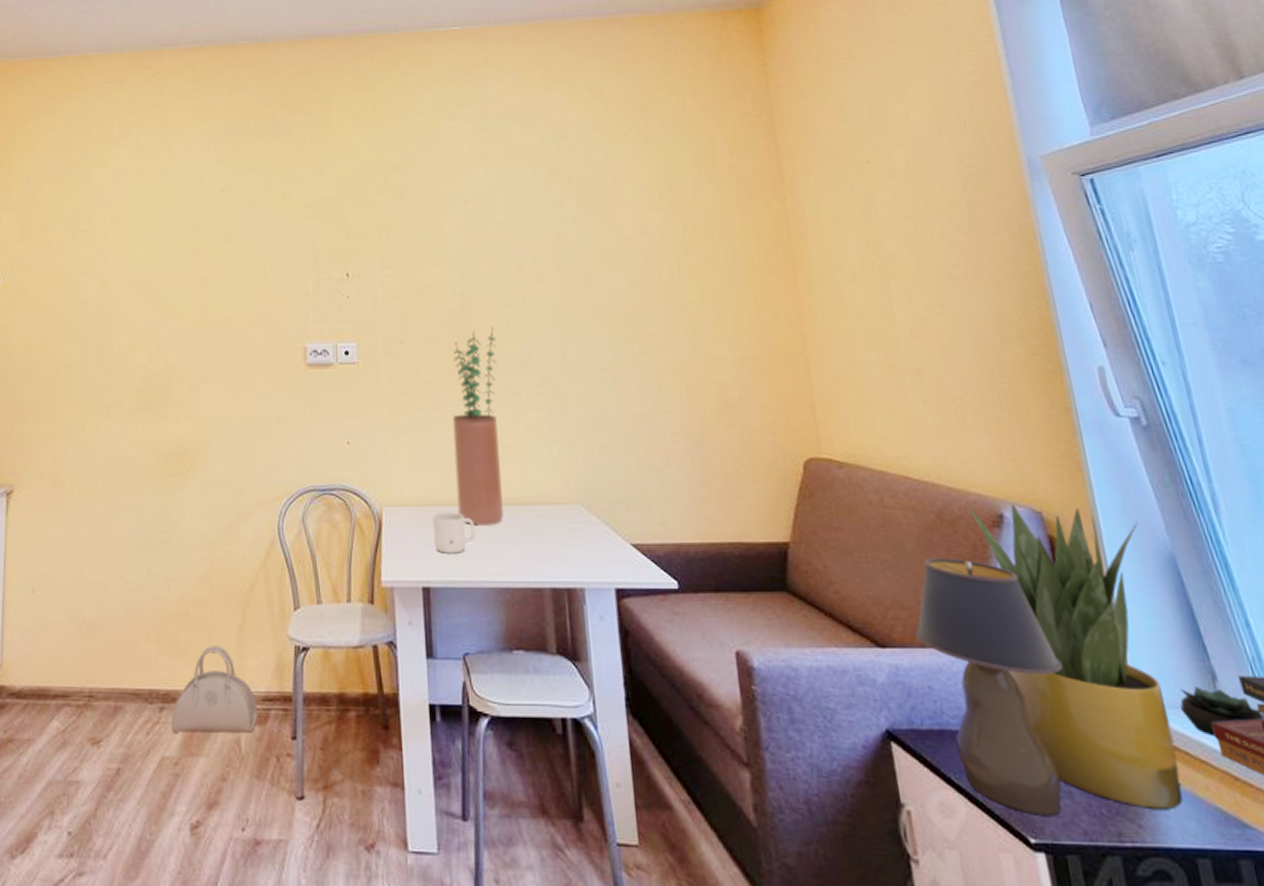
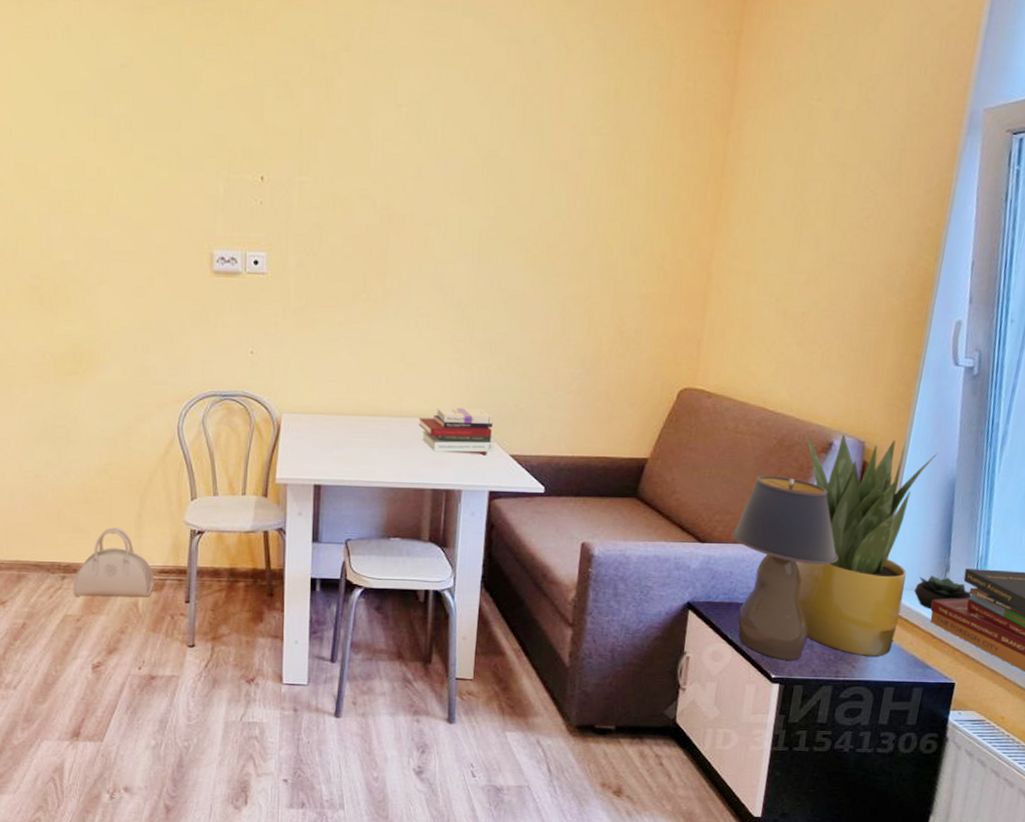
mug: present [432,512,476,554] -> none [328,421,370,457]
vase: present [452,328,504,526] -> none [354,246,412,434]
books: none [525,492,613,545] -> present [418,407,495,454]

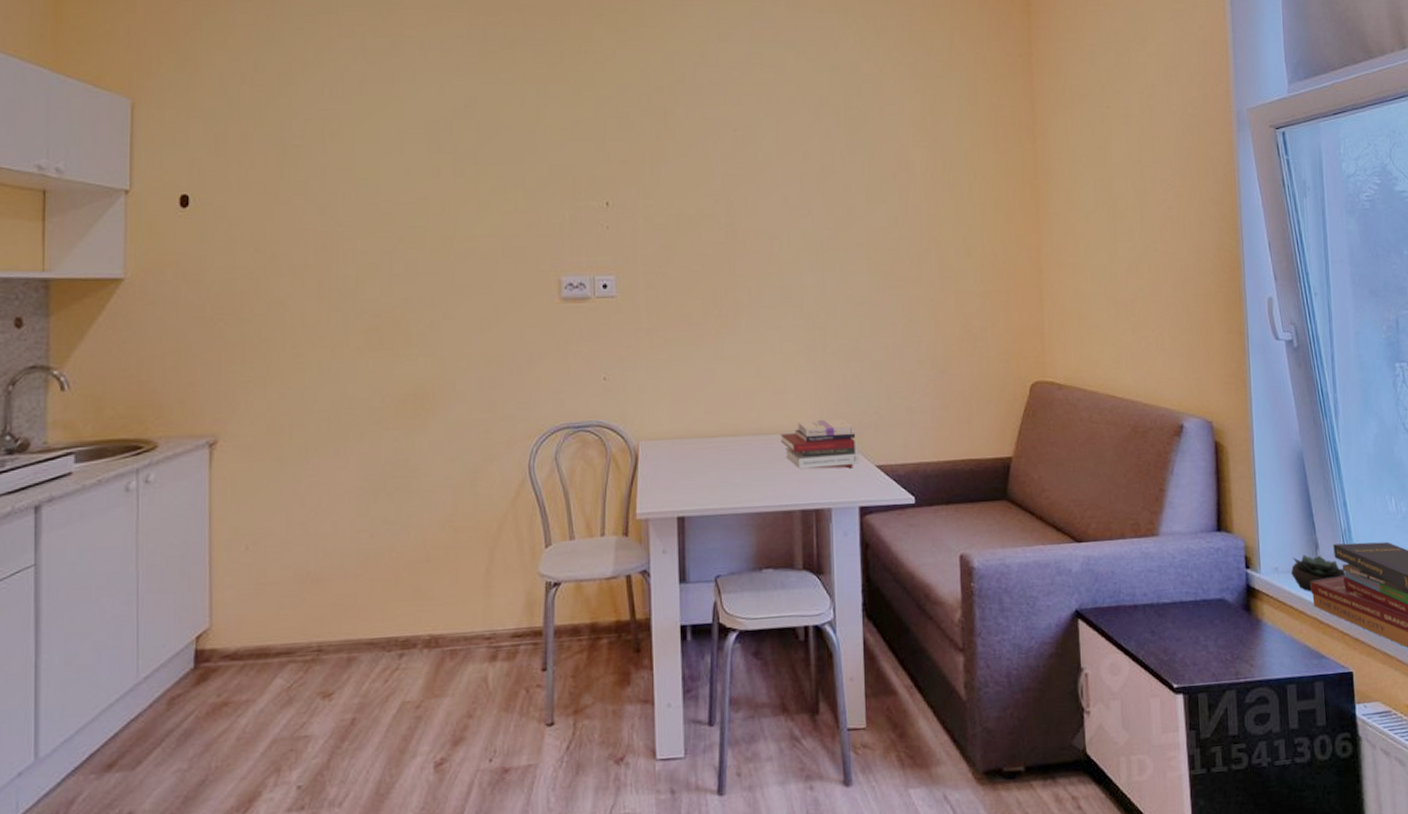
handbag: present [73,527,155,597] -> none [412,588,507,677]
table lamp: present [731,475,839,660] -> none [1105,464,1213,666]
planter: present [795,432,938,656] -> none [1157,415,1284,652]

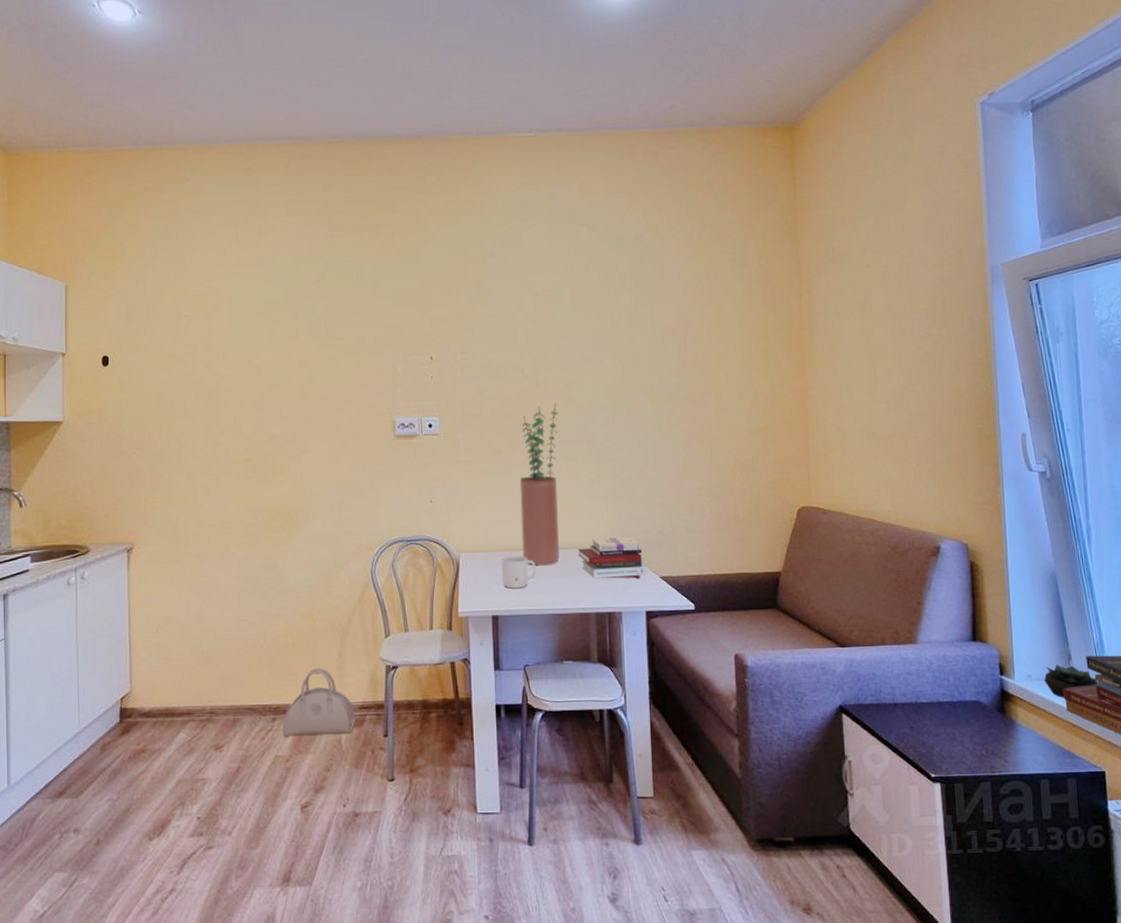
handbag: none [412,588,507,677] -> present [282,668,356,737]
mug: none [689,443,732,484] -> present [501,556,537,589]
vase: none [712,261,760,456] -> present [519,404,559,566]

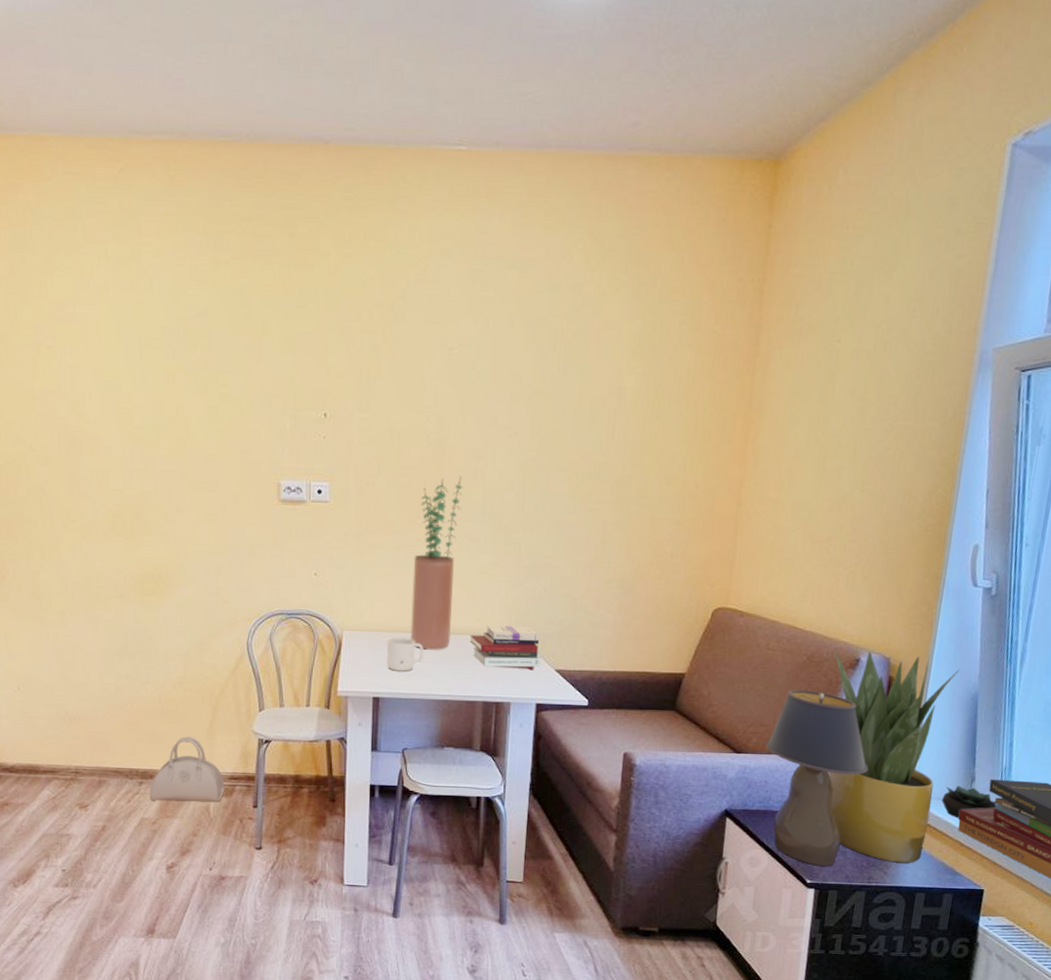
table lamp: none [867,580,968,758] -> present [765,690,868,866]
planter: none [915,538,1037,749] -> present [827,649,960,863]

